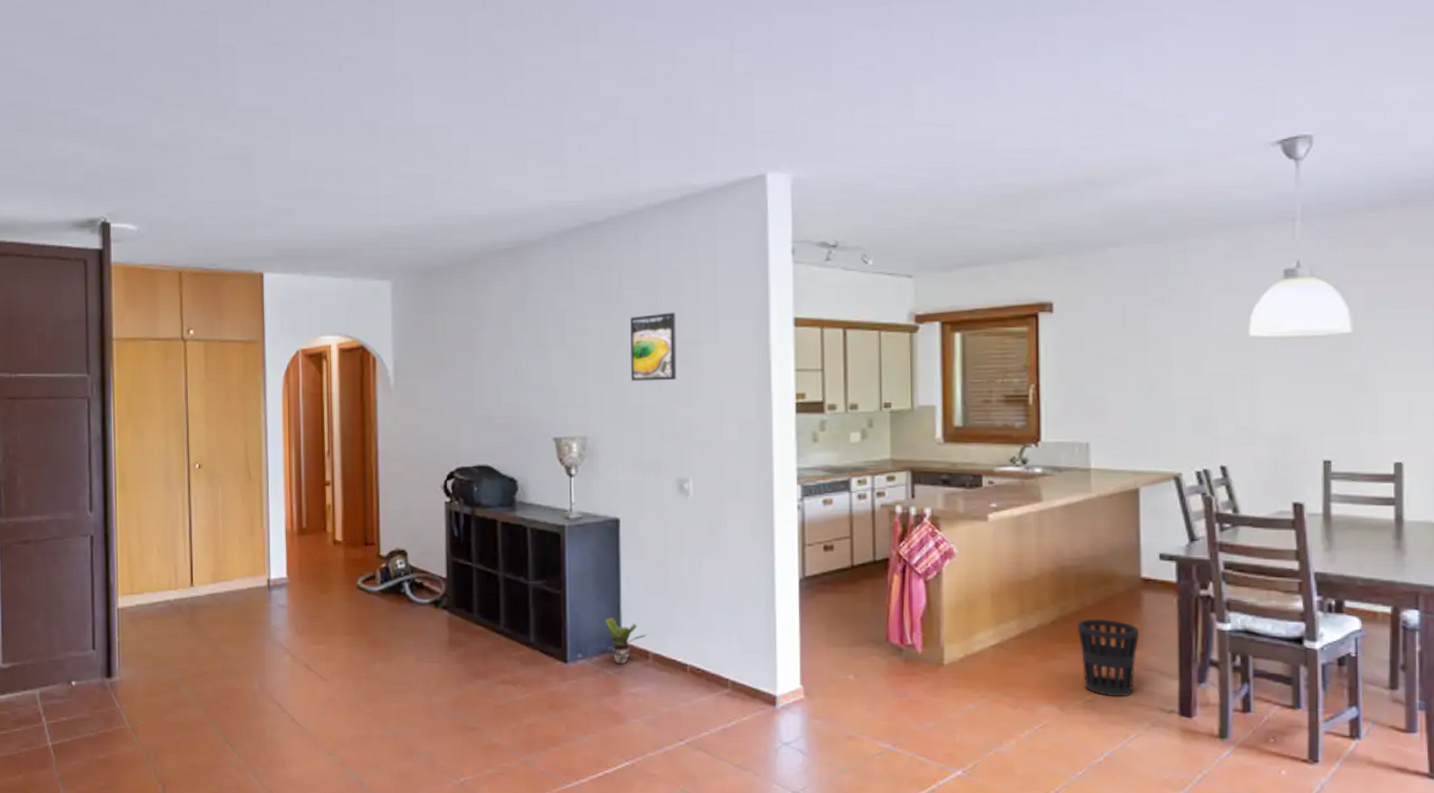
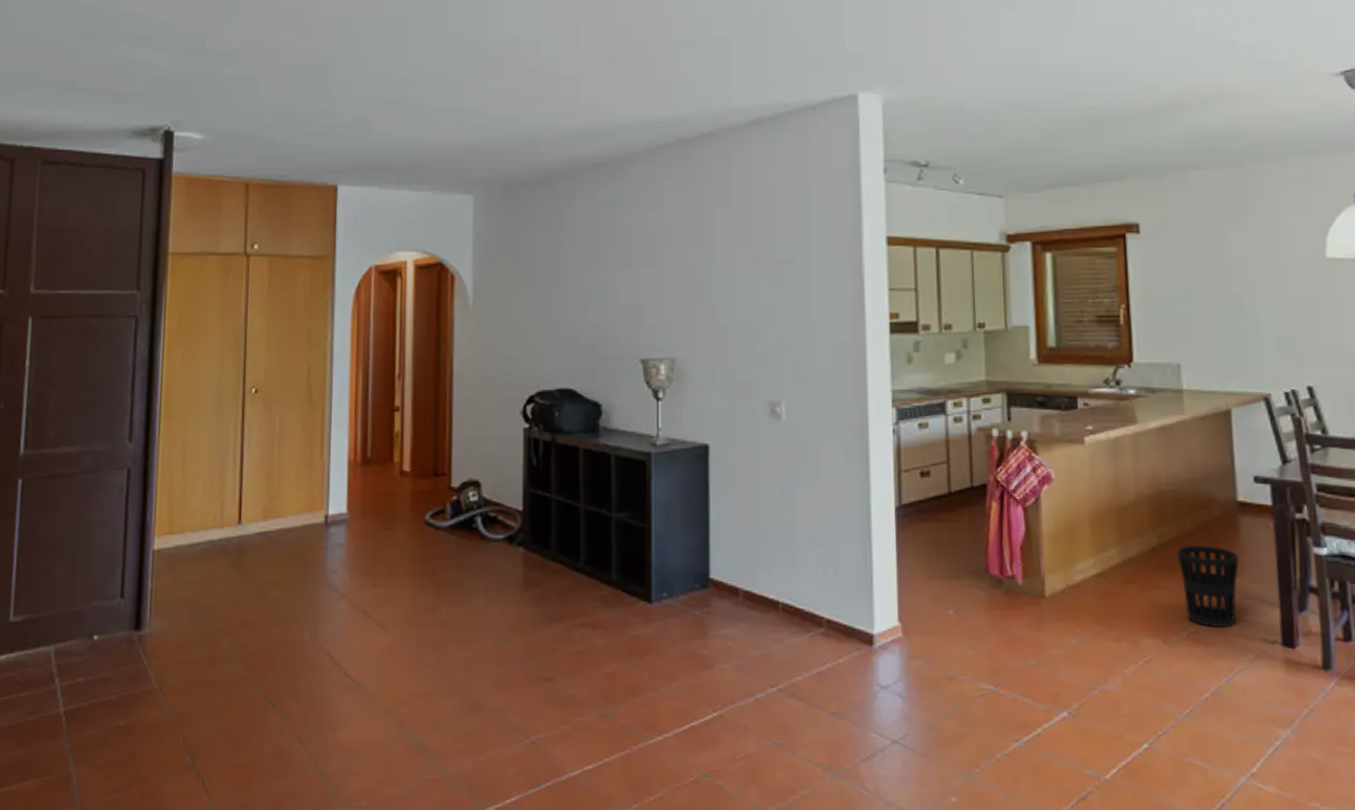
potted plant: present [604,617,647,665] -> none [692,552,738,604]
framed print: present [630,312,677,382] -> none [721,230,769,301]

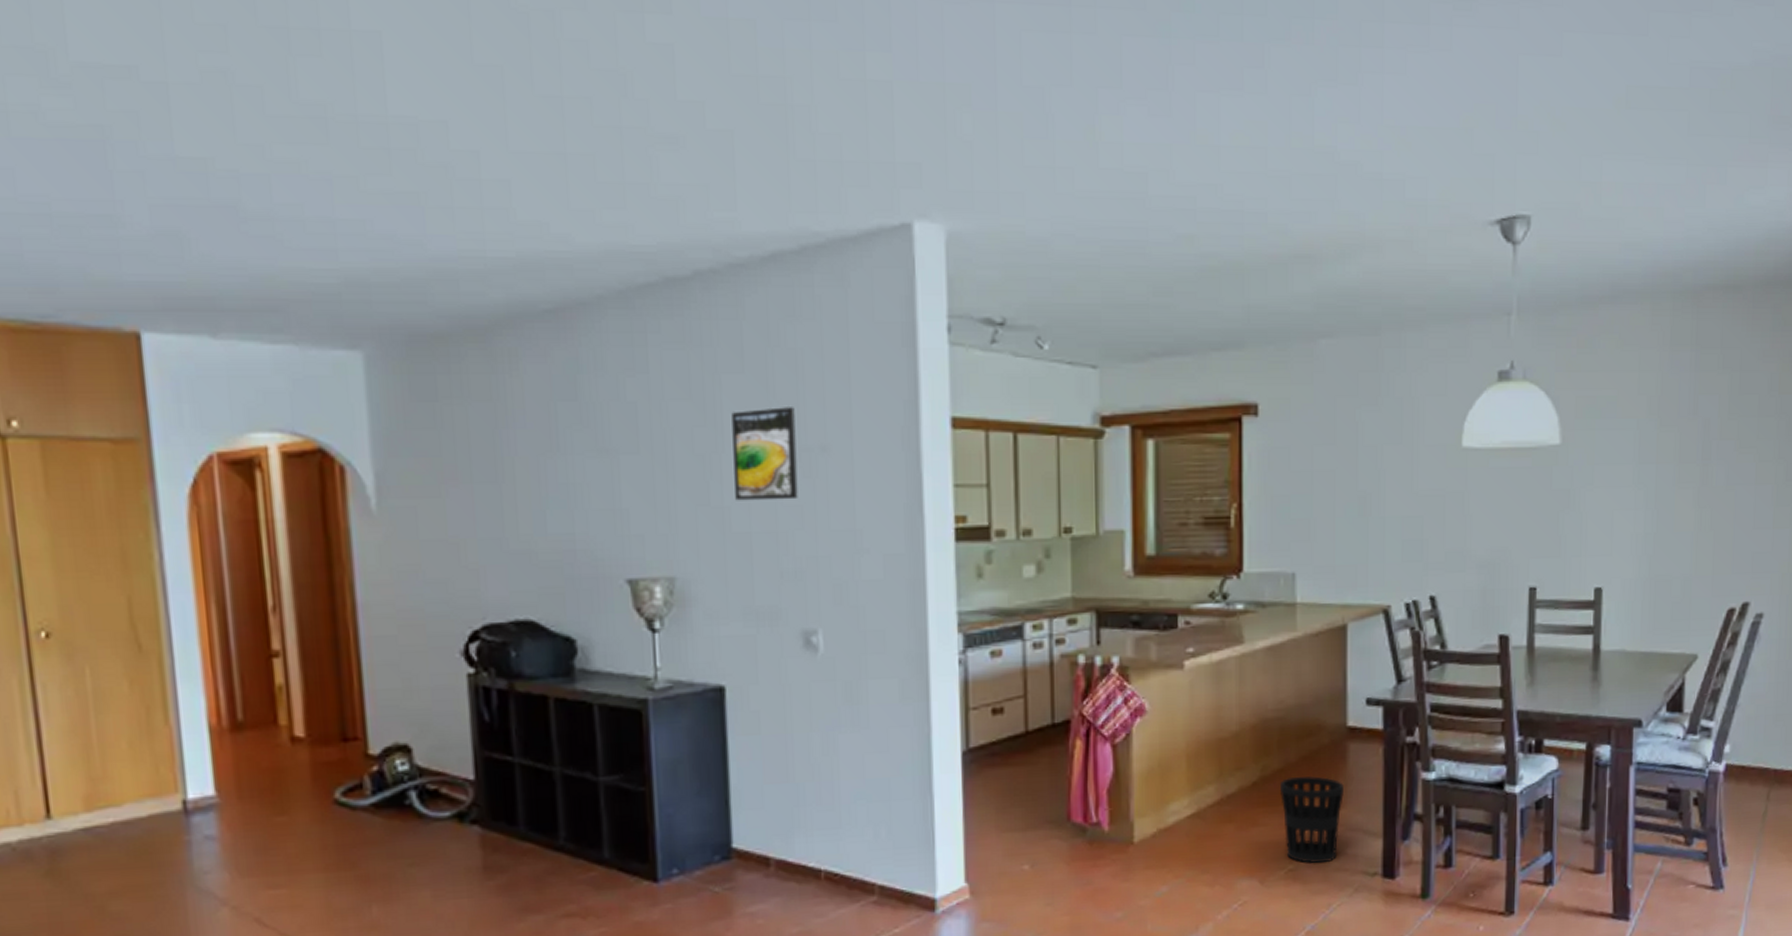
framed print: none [721,230,769,301] -> present [731,407,798,501]

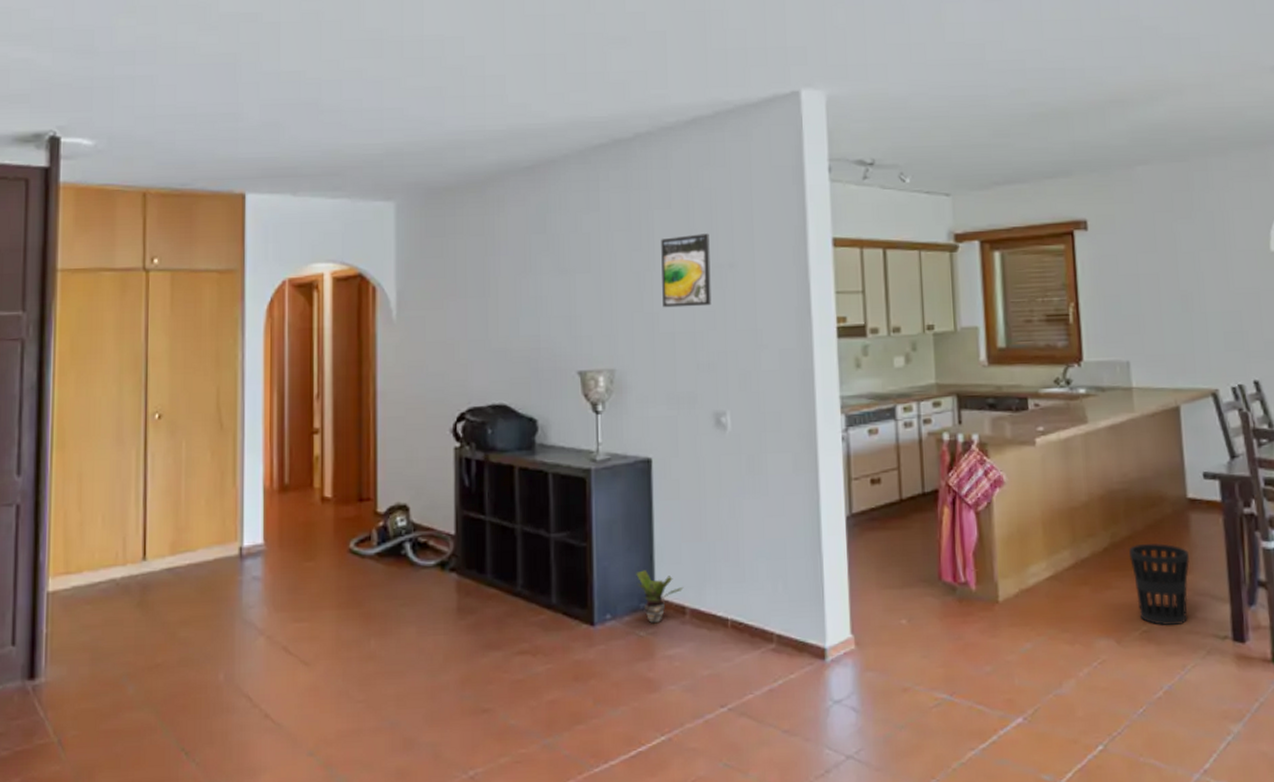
potted plant: none [708,817,767,878] -> present [636,570,684,624]

